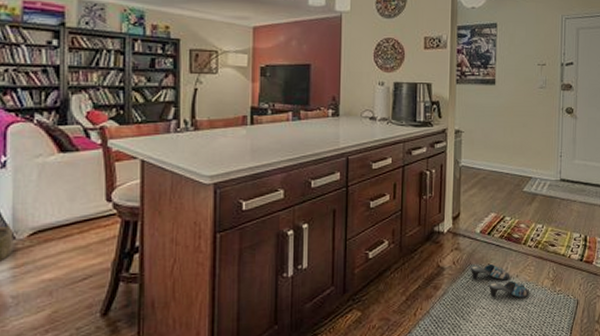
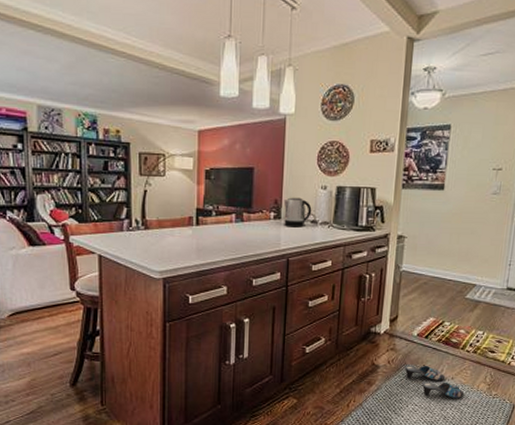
kettle: none [341,94,370,124] -> present [283,197,312,228]

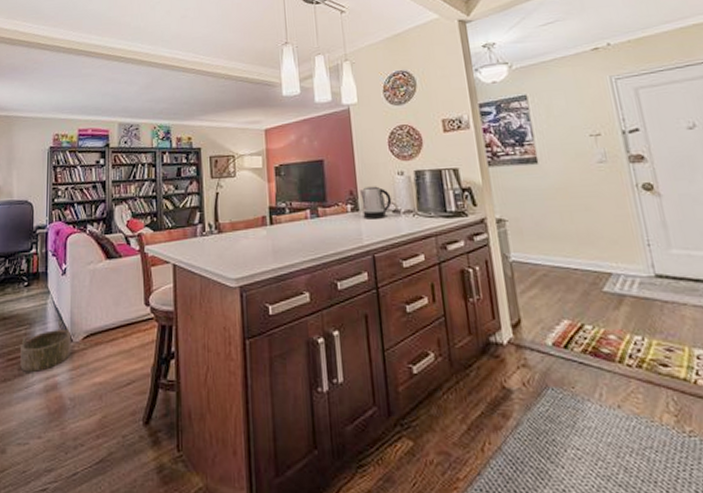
slippers: present [404,365,464,398] -> none [546,387,643,438]

